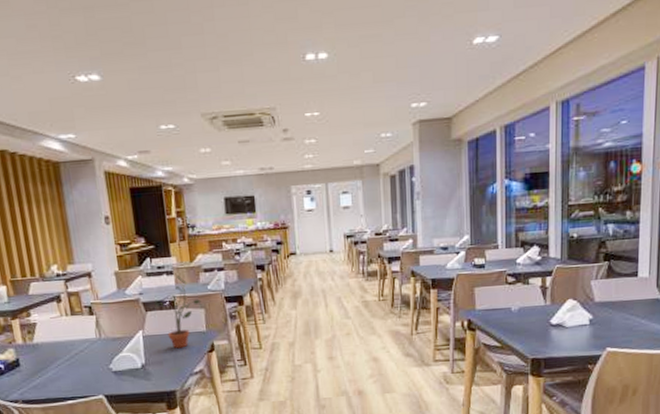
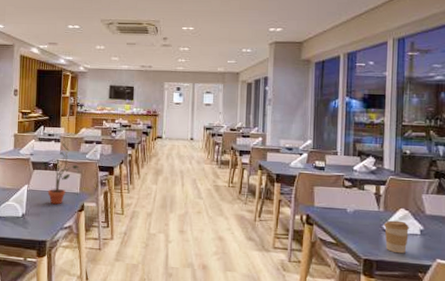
coffee cup: none [550,312,578,348] -> present [383,220,409,254]

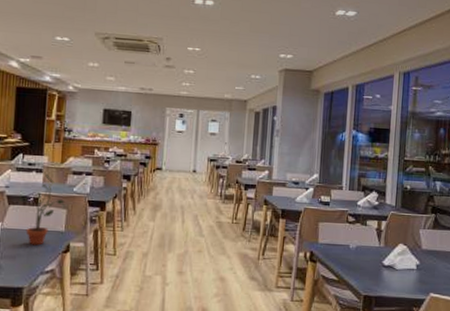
coffee cup: present [383,220,409,254] -> none [383,255,407,289]

